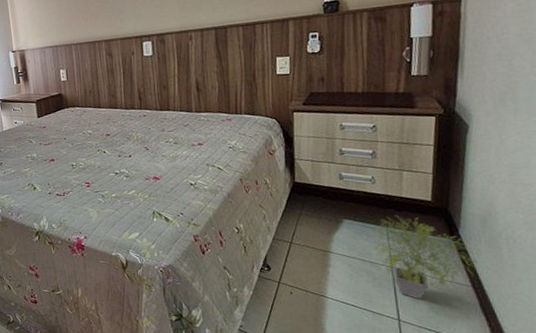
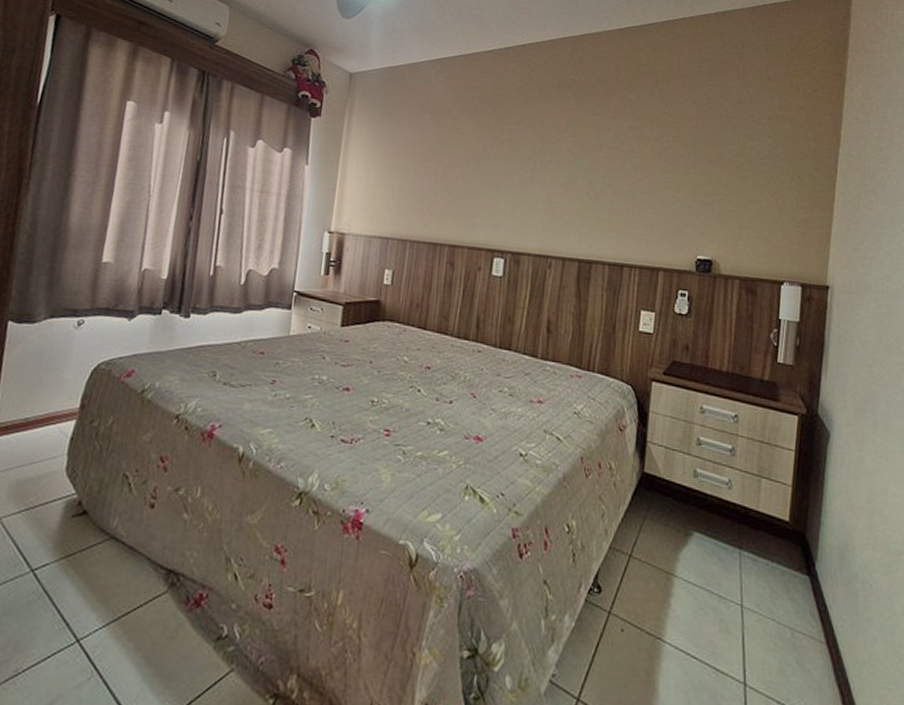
potted plant: present [372,215,481,300] -> none [723,535,837,656]

